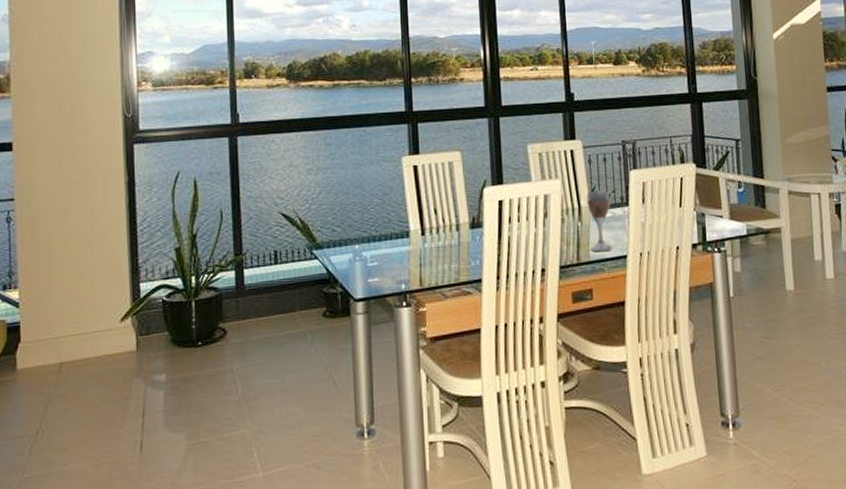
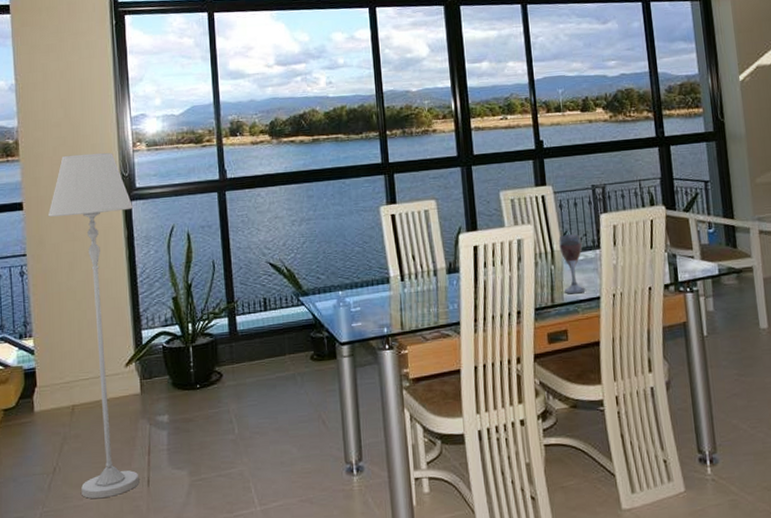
floor lamp: none [41,91,136,465] -> present [48,152,140,499]

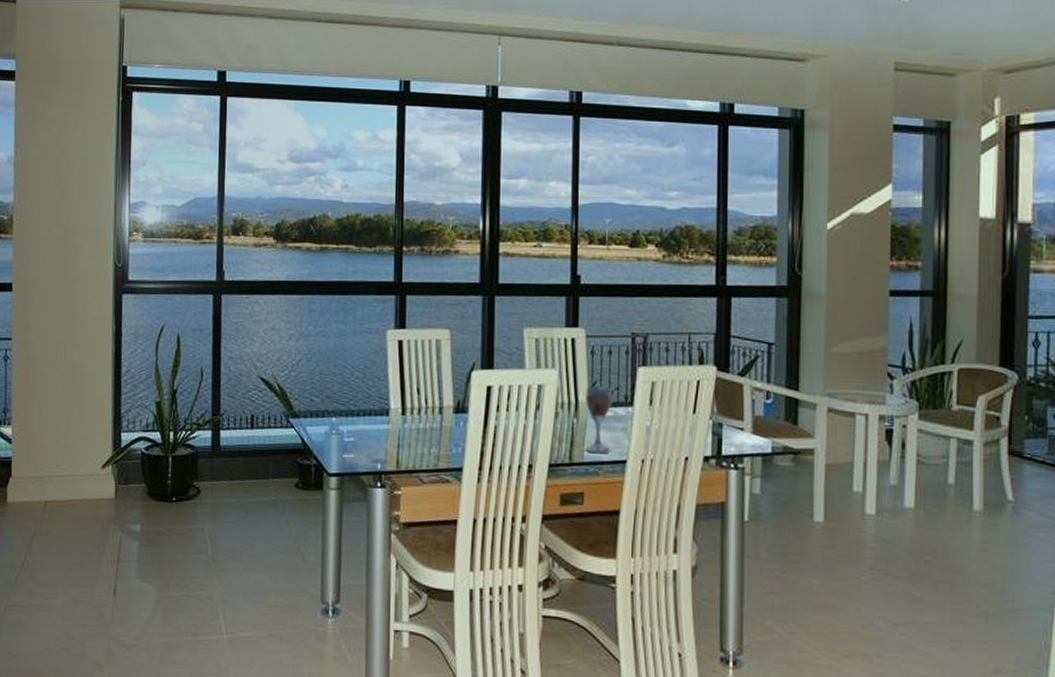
floor lamp: present [48,152,140,499] -> none [37,238,124,601]

